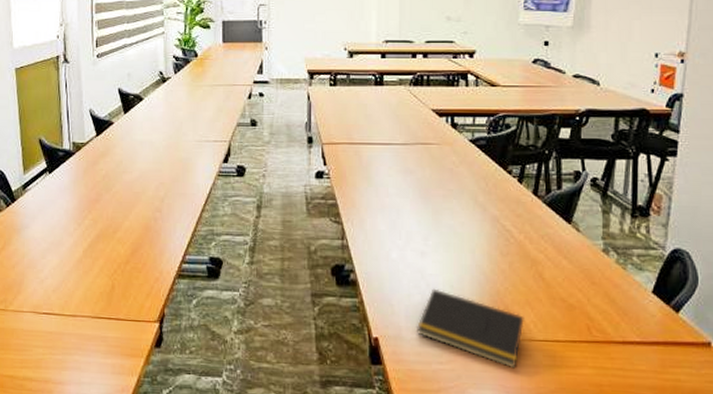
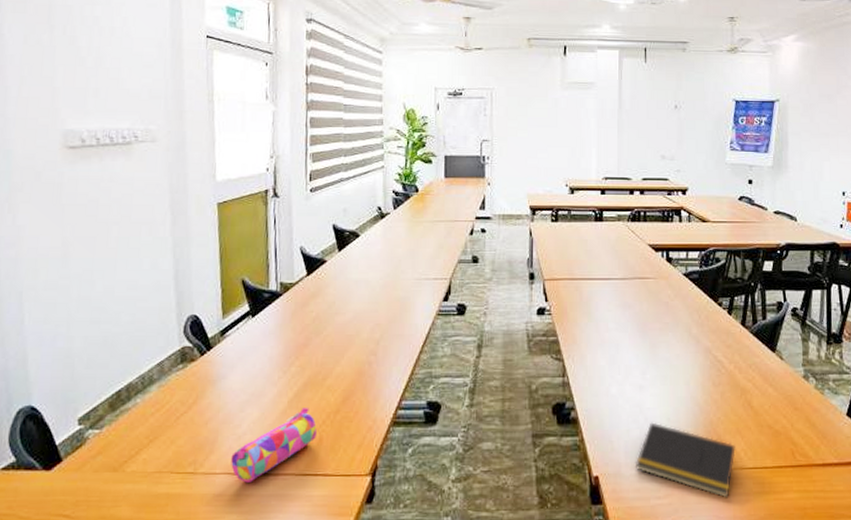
pencil case: none [36,257,109,321] -> present [231,408,317,483]

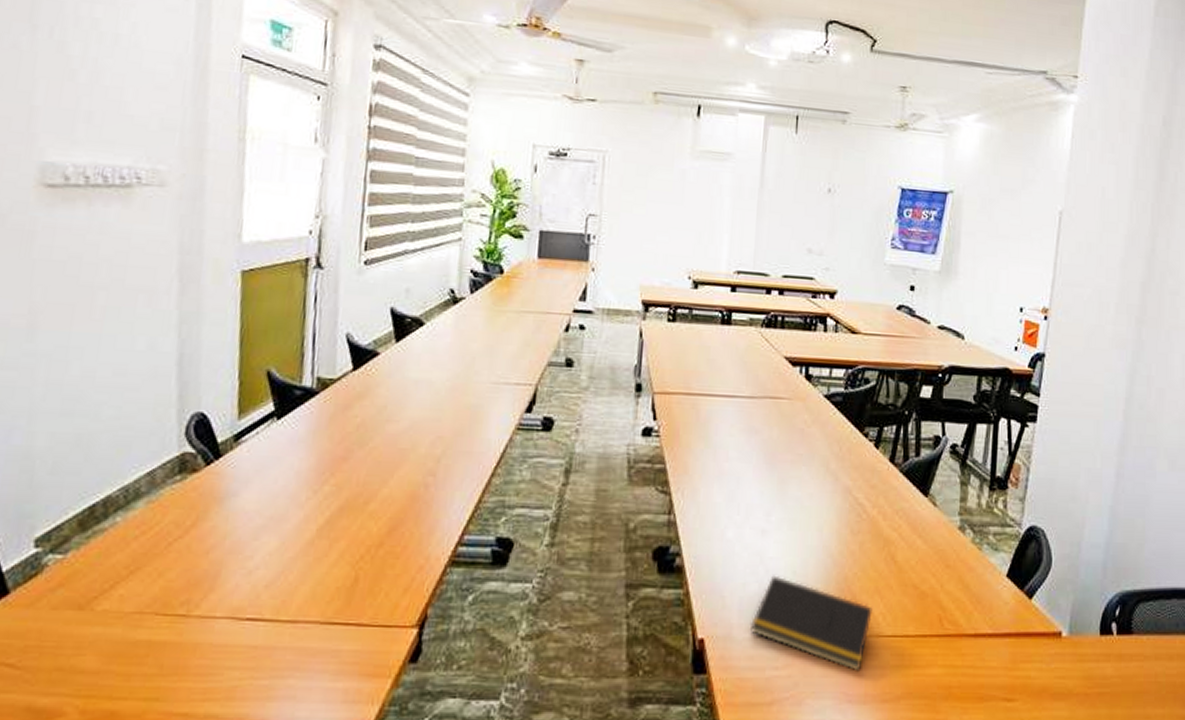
pencil case: present [231,408,317,483] -> none [236,538,352,631]

